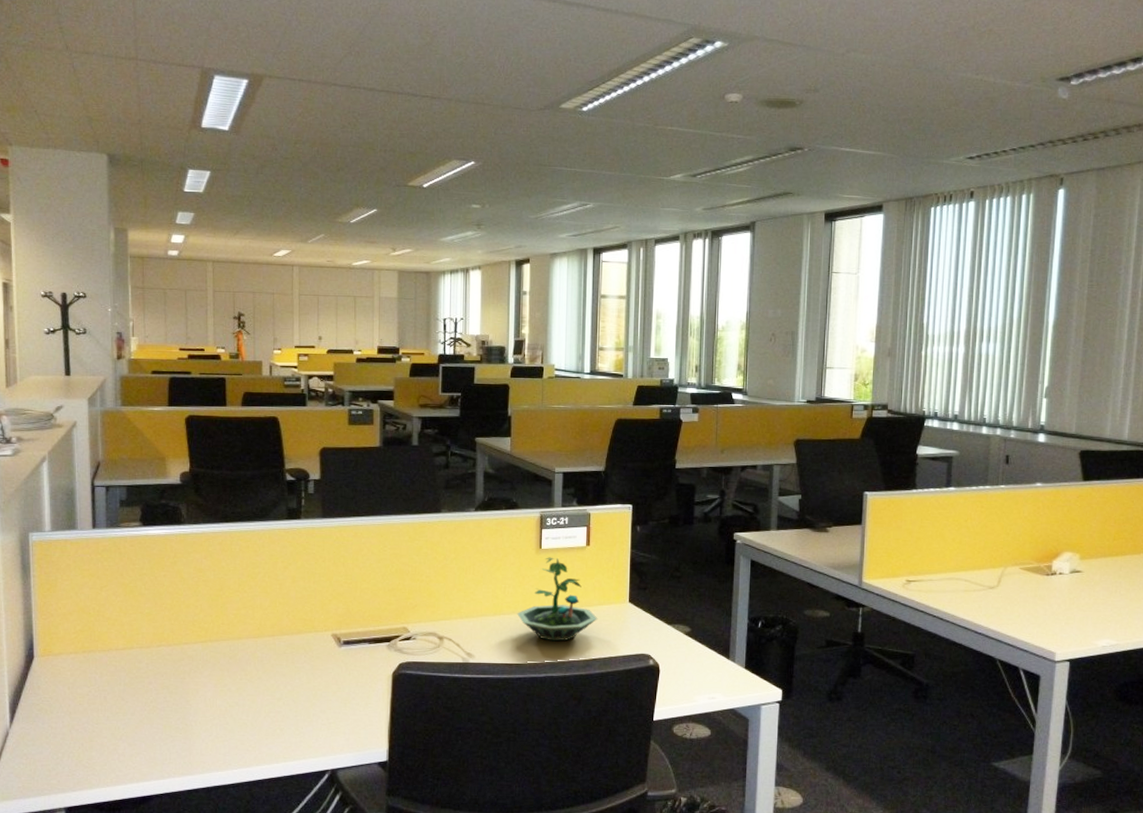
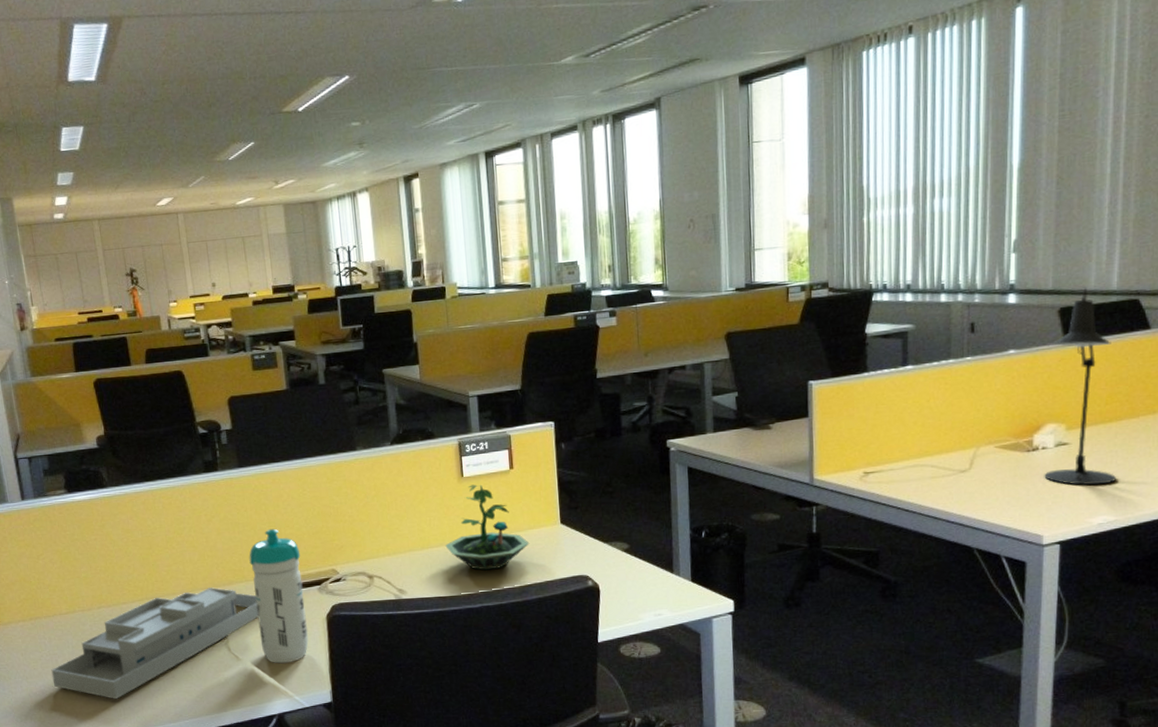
desk organizer: none [98,635,324,742] -> present [51,587,259,699]
water bottle: none [321,581,374,719] -> present [249,528,309,664]
desk lamp: none [1059,436,1121,611] -> present [1044,288,1116,486]

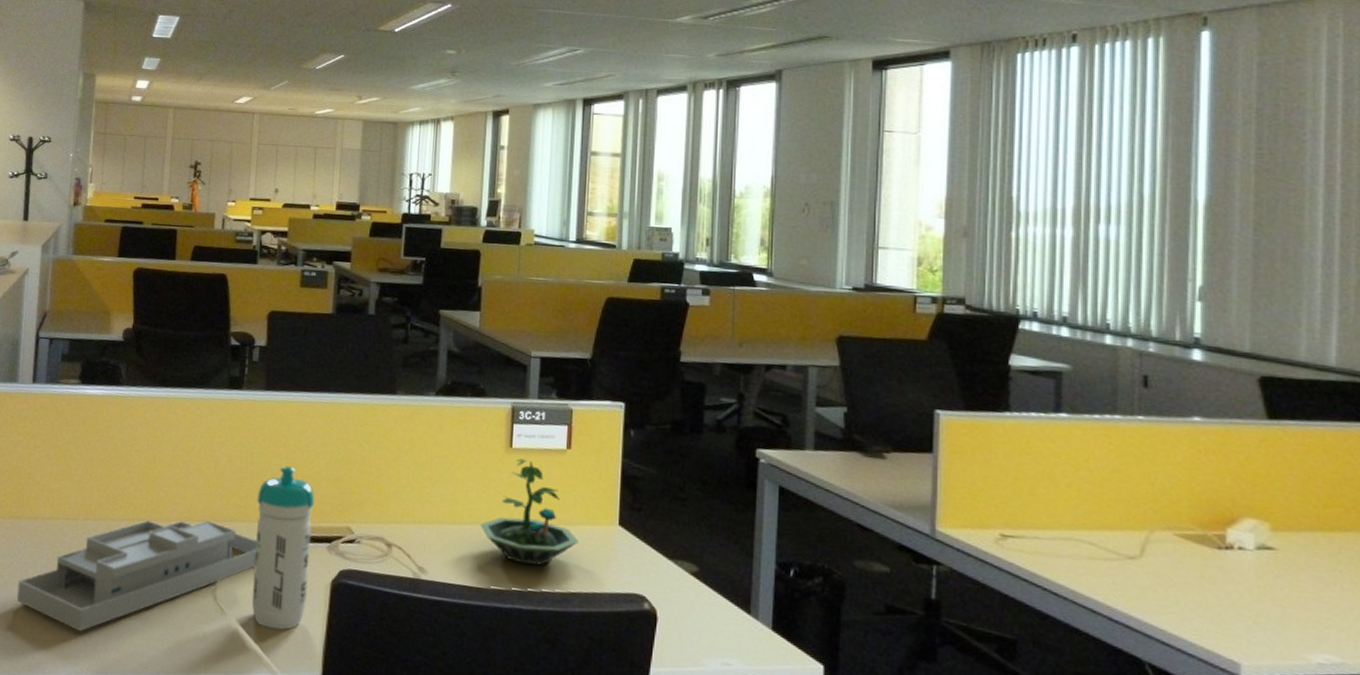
desk lamp: present [1044,288,1116,486] -> none [1241,358,1342,612]

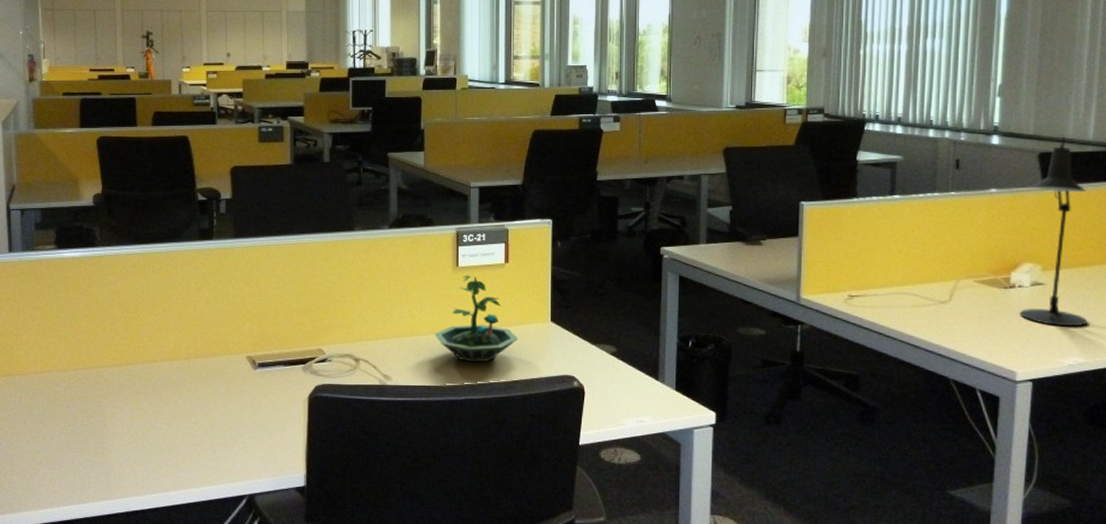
desk organizer: present [16,520,258,632] -> none [18,358,239,466]
water bottle: present [251,465,315,630] -> none [235,302,289,443]
desk lamp: none [1241,358,1342,612] -> present [1019,136,1087,327]

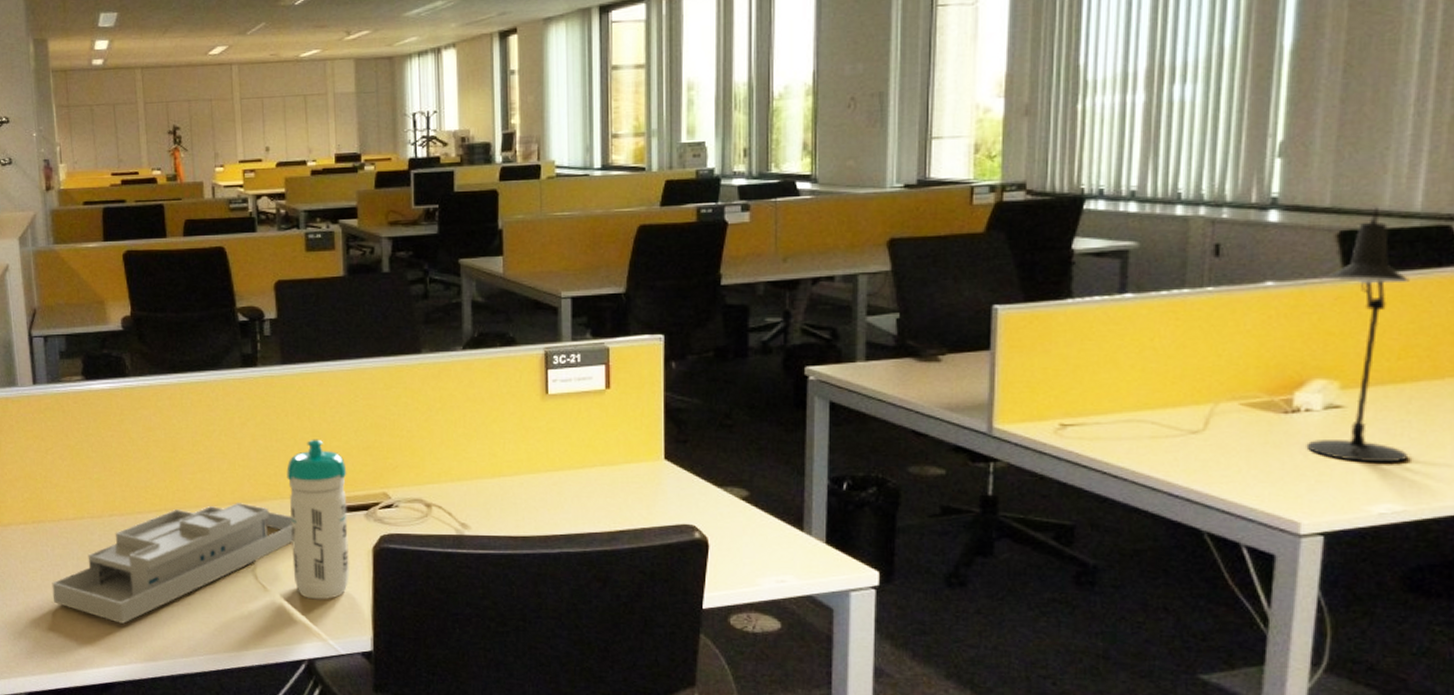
desk organizer: none [18,358,239,466] -> present [52,503,293,624]
water bottle: none [235,302,289,443] -> present [286,439,351,600]
terrarium: present [434,275,519,363] -> none [521,404,625,509]

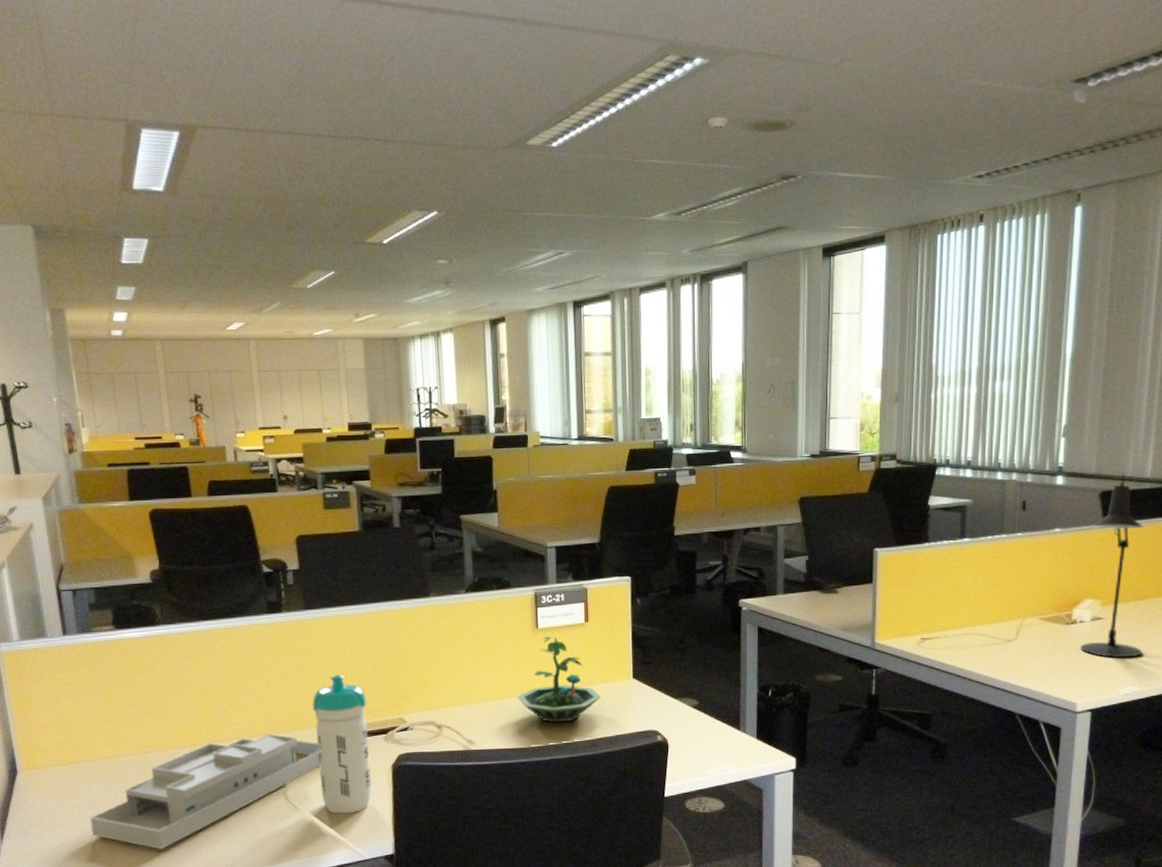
terrarium: none [521,404,625,509] -> present [517,636,602,723]

